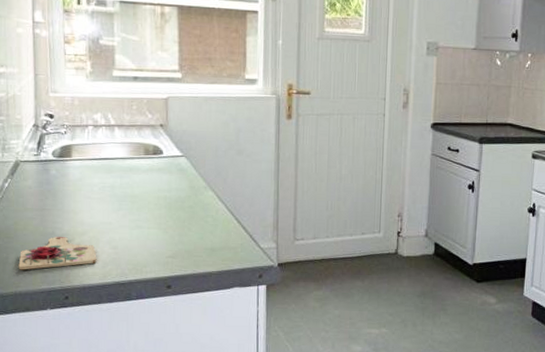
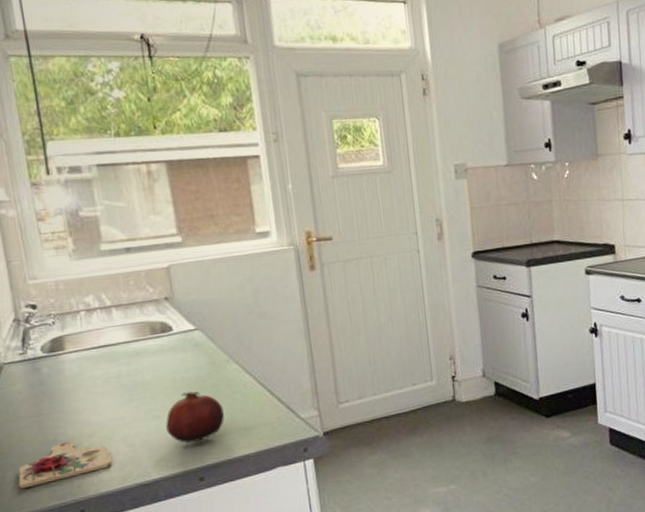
fruit: none [146,209,196,255] -> present [166,391,224,443]

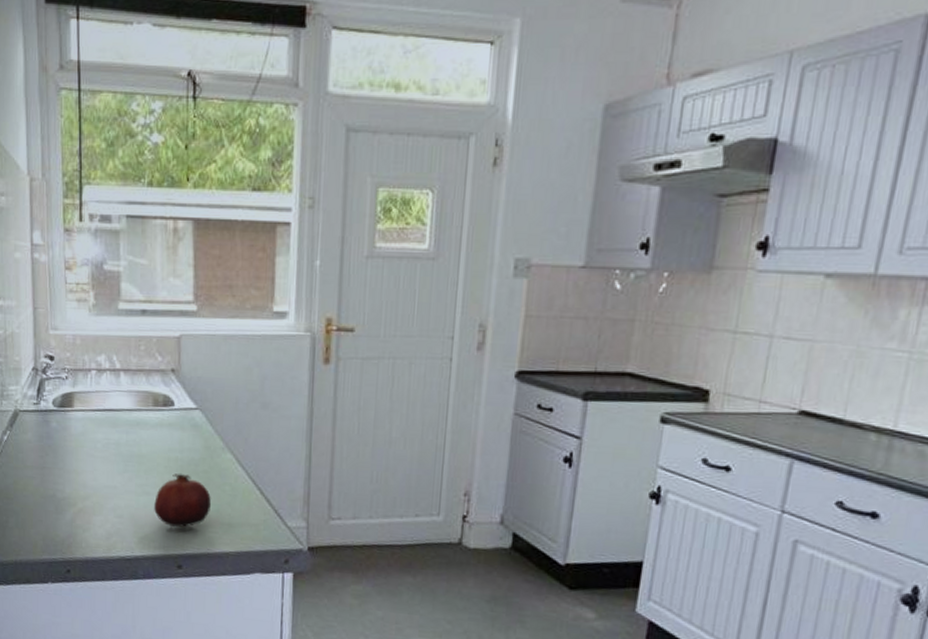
cutting board: present [18,442,113,489] -> none [18,500,101,537]

